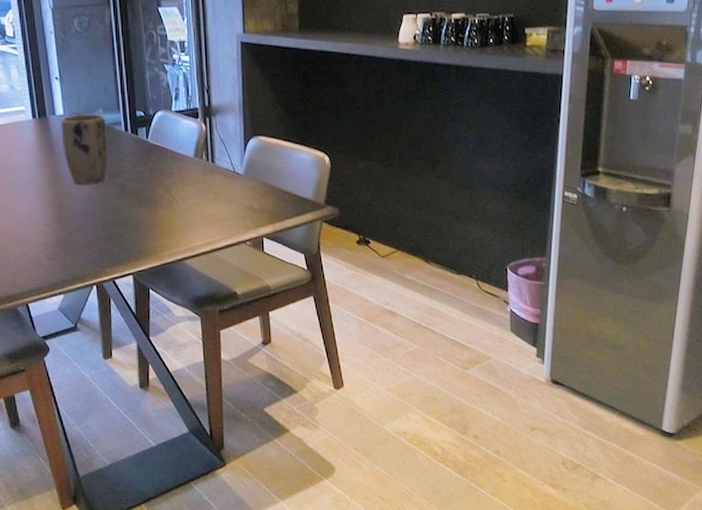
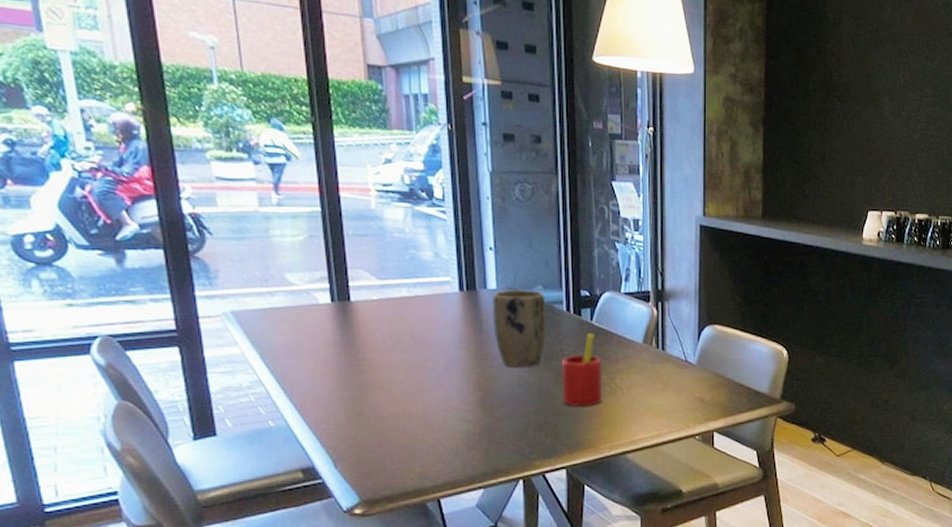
straw: none [122,151,161,218] -> present [561,334,603,407]

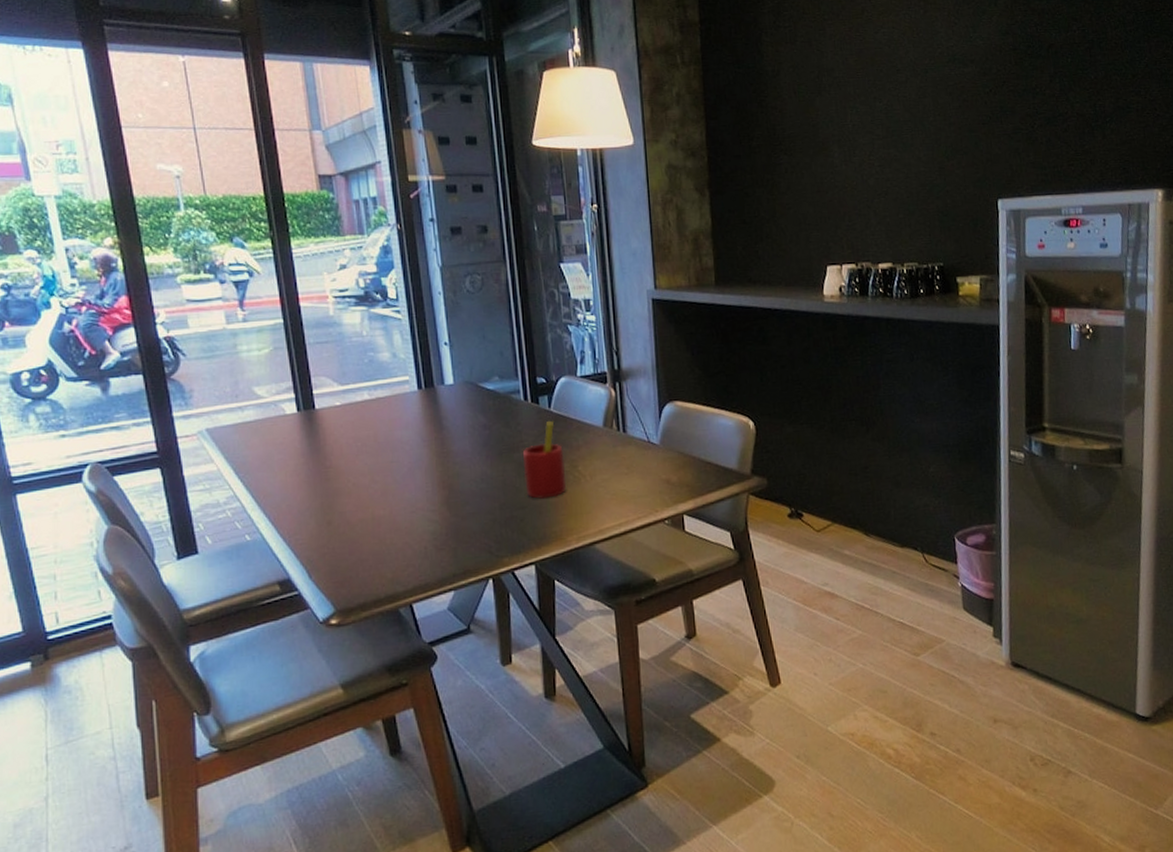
plant pot: present [492,289,546,367] -> none [450,382,506,463]

